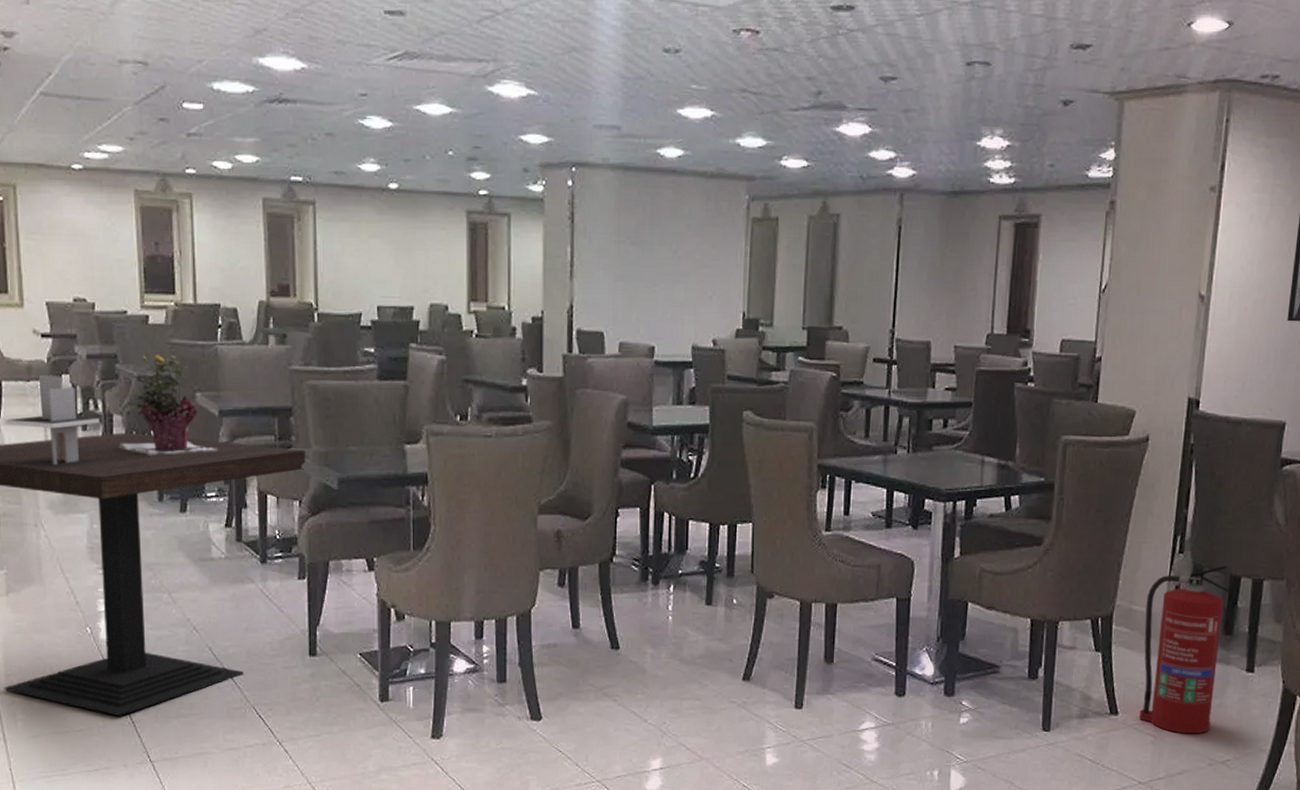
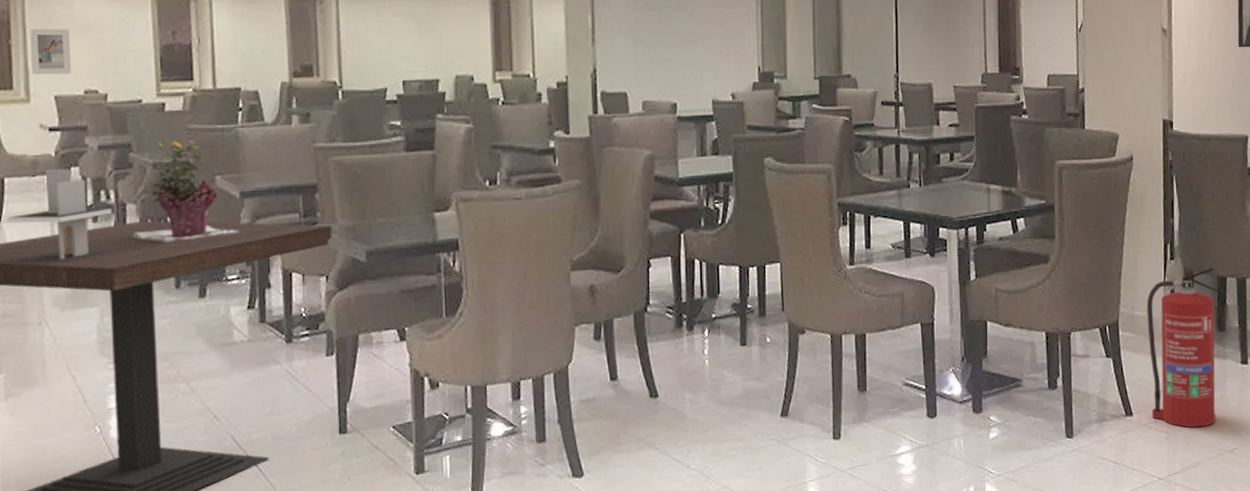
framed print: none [22,232,62,281] -> present [29,28,72,75]

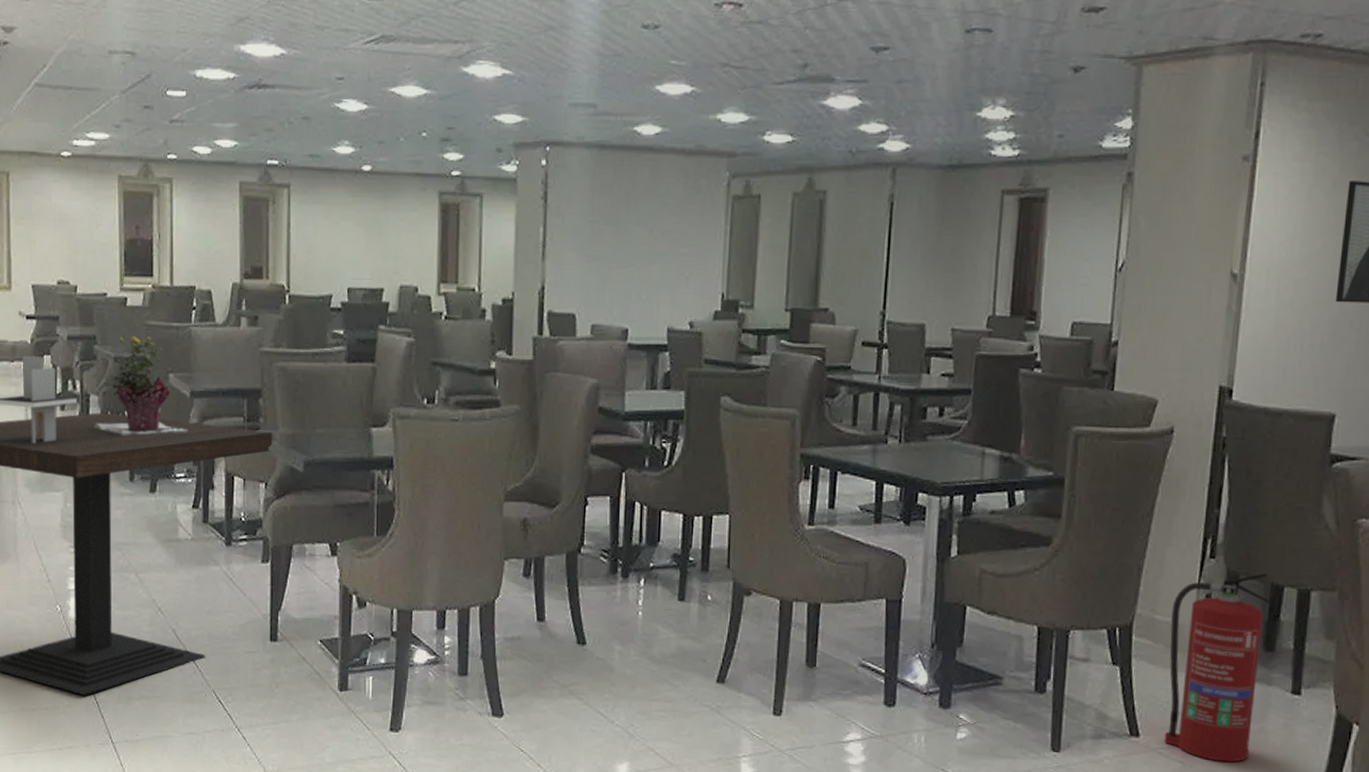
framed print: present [29,28,72,75] -> none [13,218,48,264]

